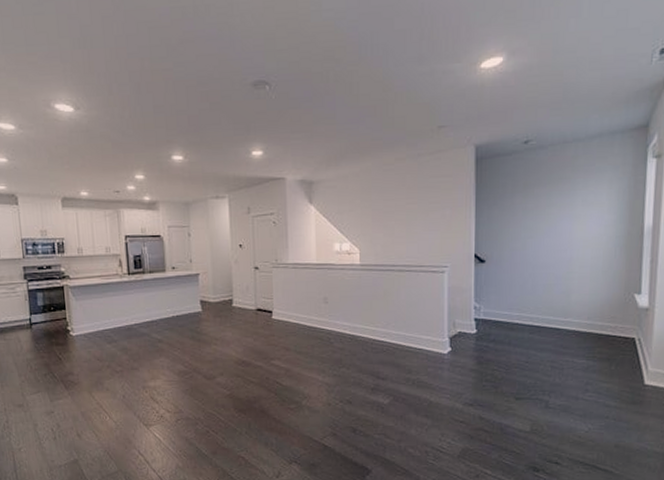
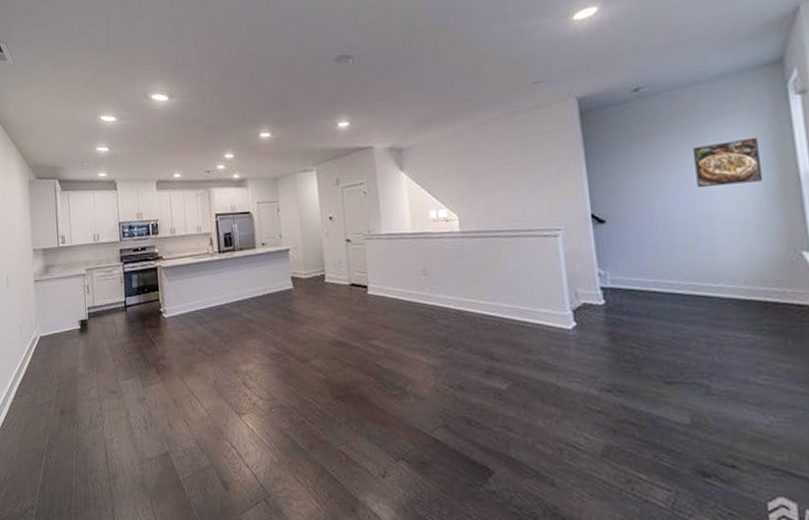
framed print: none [564,193,617,235] -> present [693,137,764,187]

